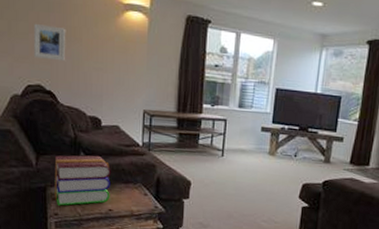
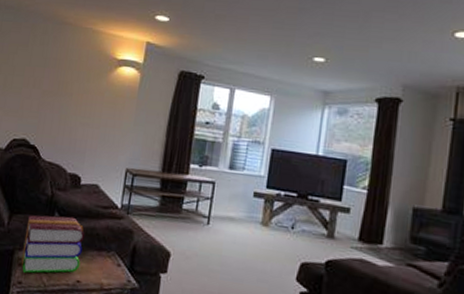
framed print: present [33,24,65,62] -> none [23,79,58,116]

